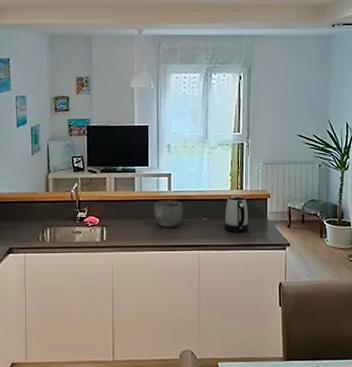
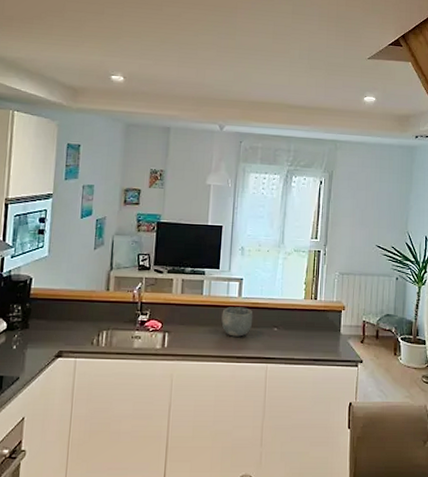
kettle: present [224,195,249,233] -> none [295,305,321,346]

